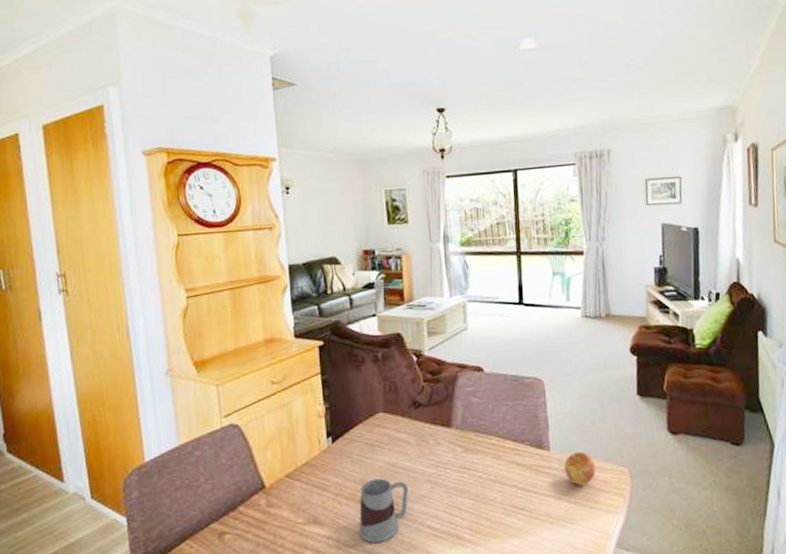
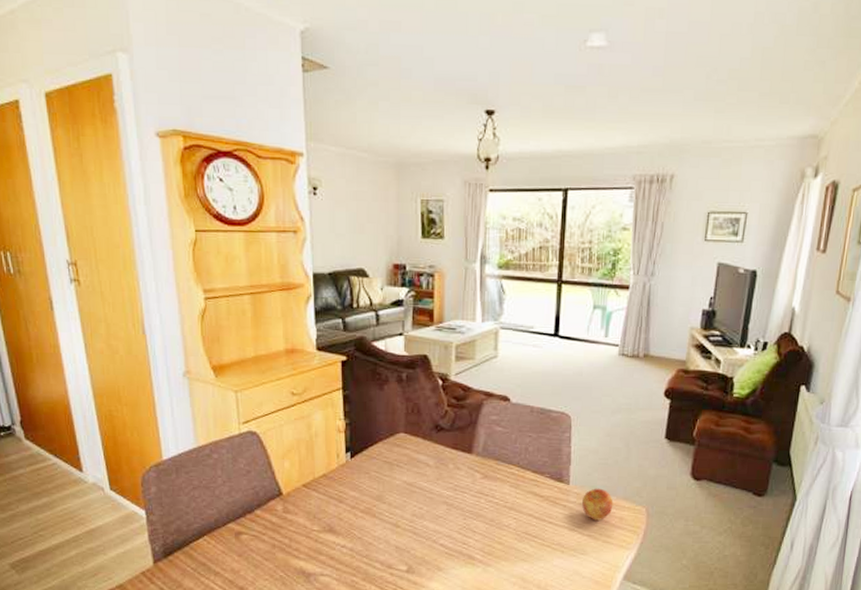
mug: present [359,478,409,543] -> none [373,496,425,555]

